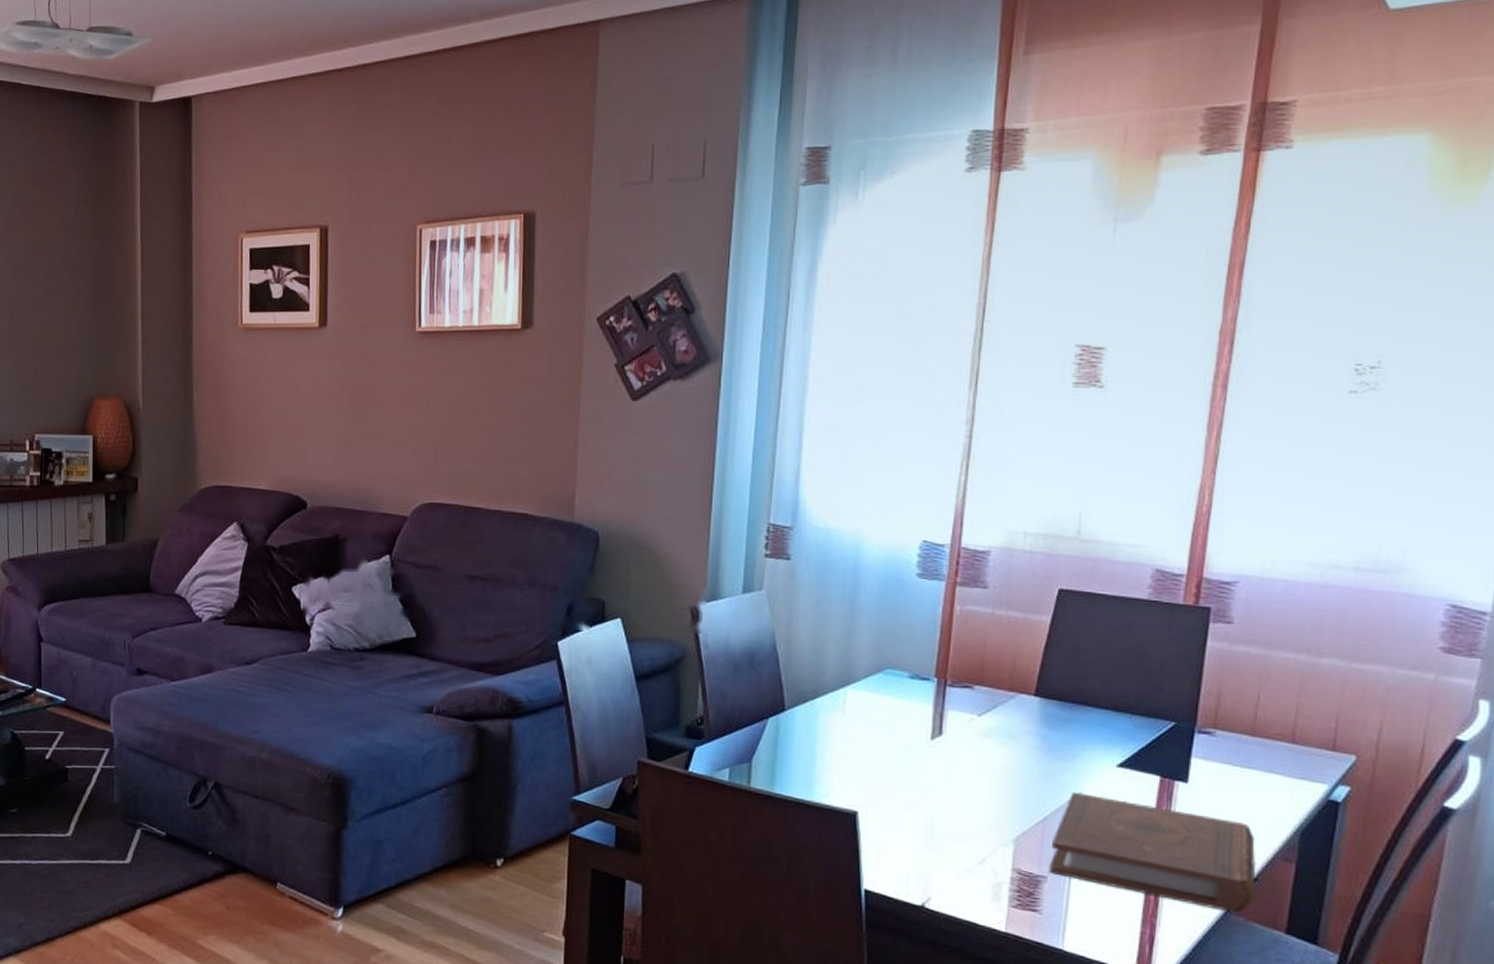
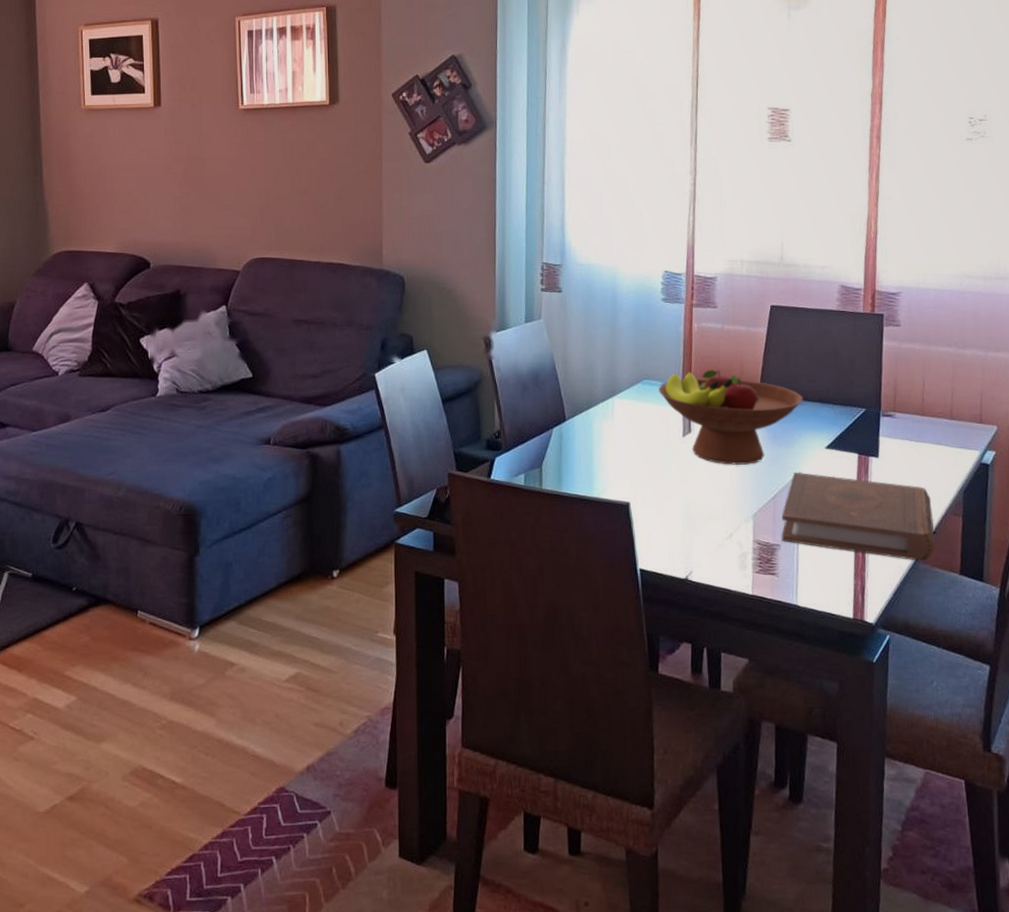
fruit bowl: none [904,662,1093,779] -> present [658,369,804,465]

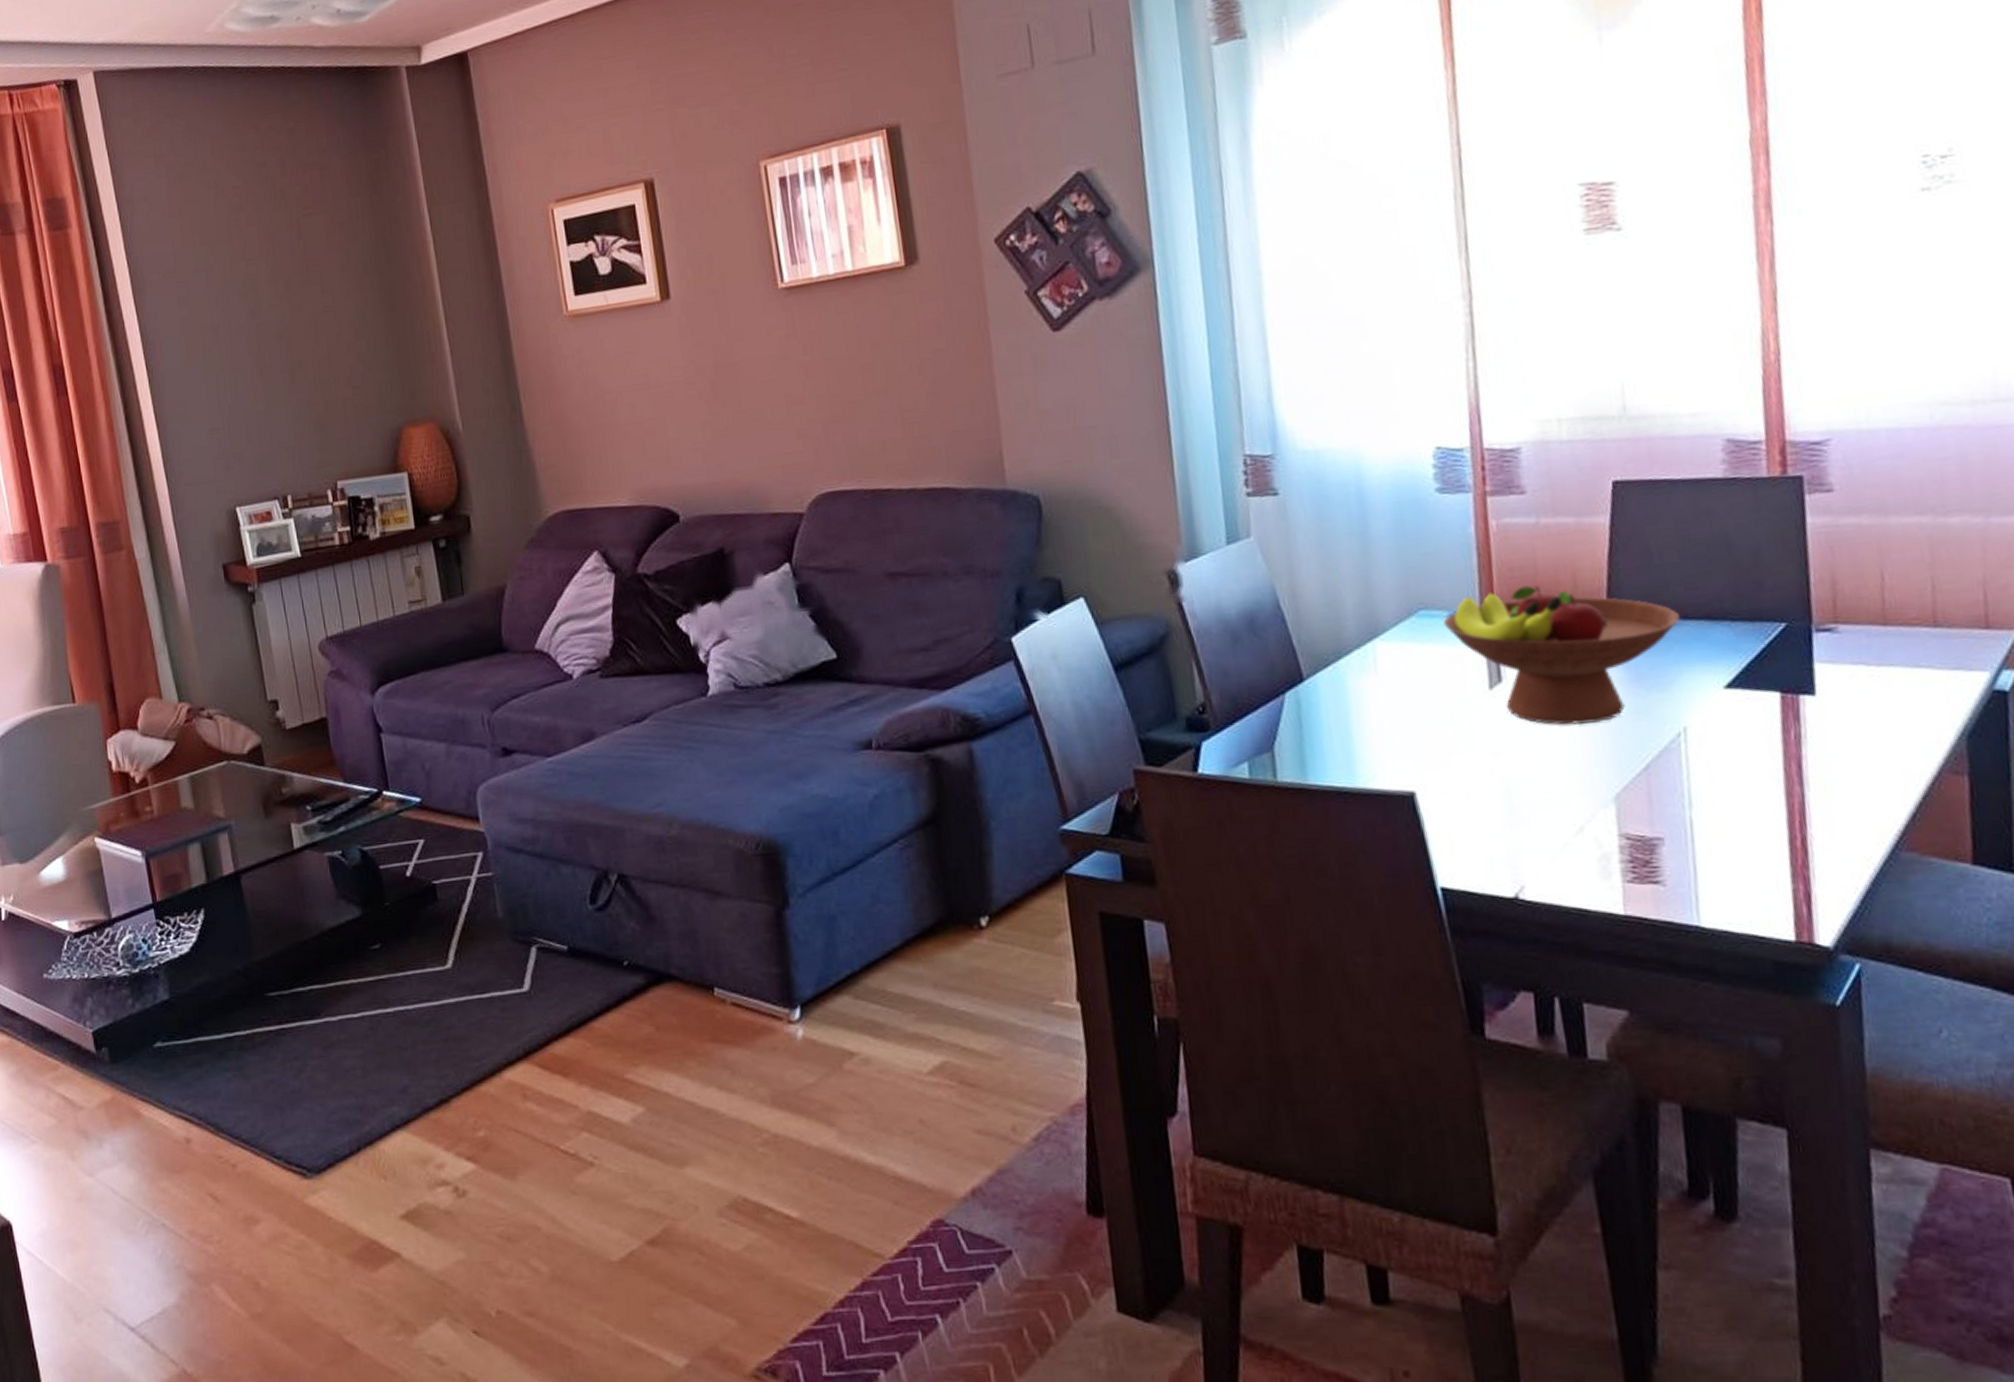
book: present [781,473,936,562] -> none [1661,727,1927,849]

